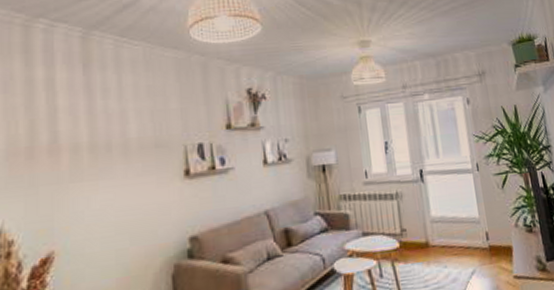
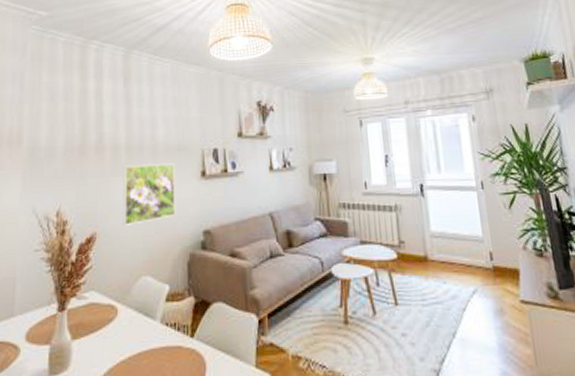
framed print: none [86,162,156,240] -> present [122,163,176,225]

